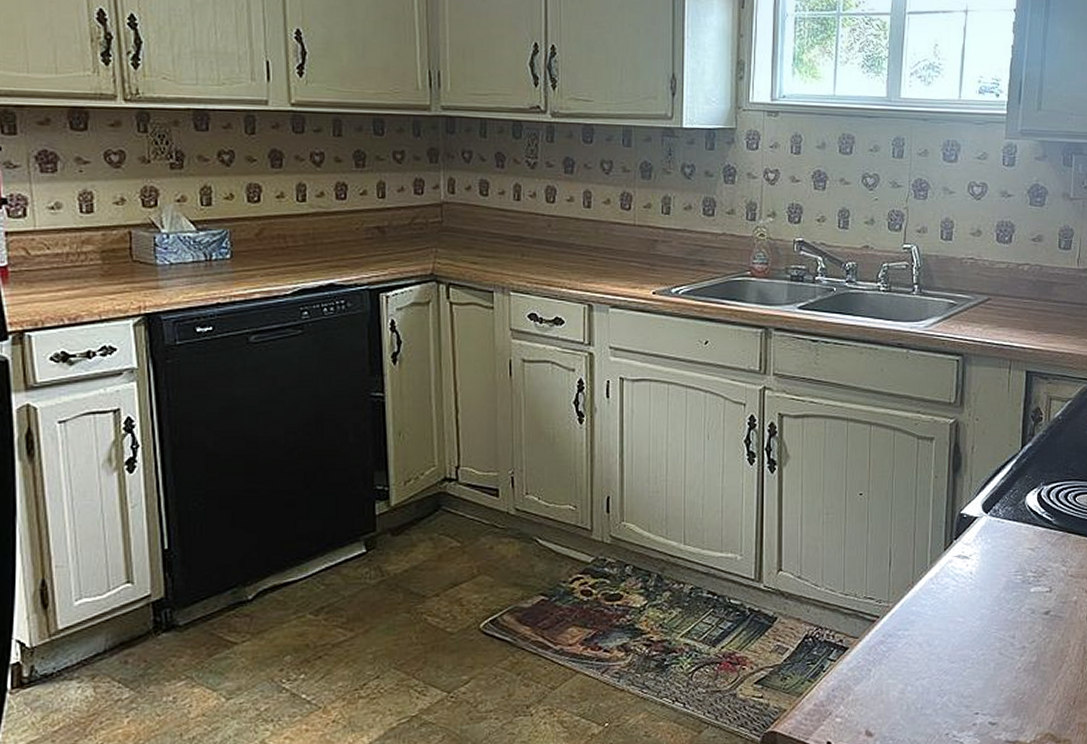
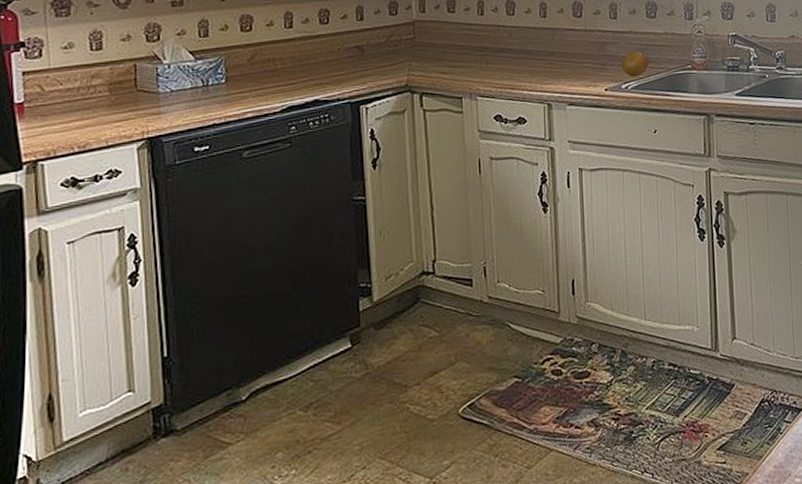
fruit: none [673,253,703,281] -> present [621,52,649,77]

